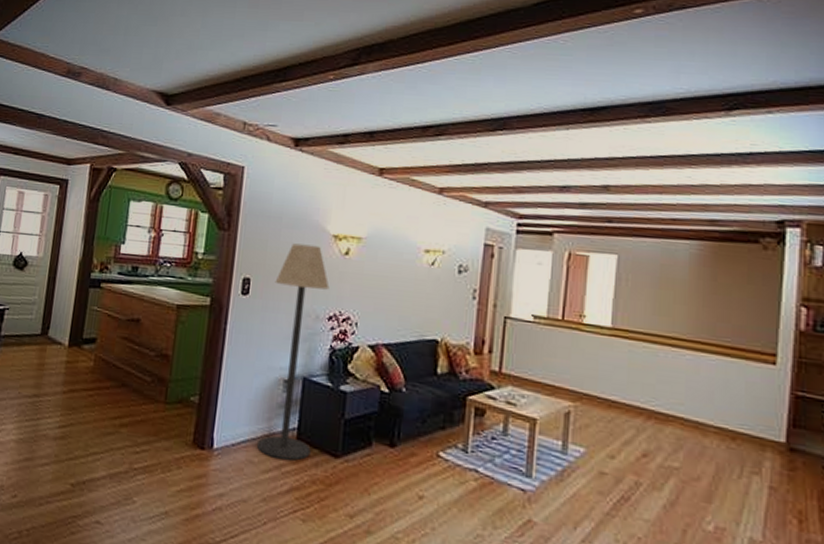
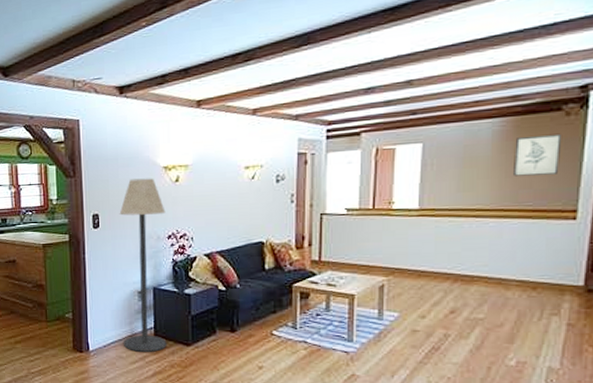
wall art: none [711,265,760,311] -> present [514,133,563,176]

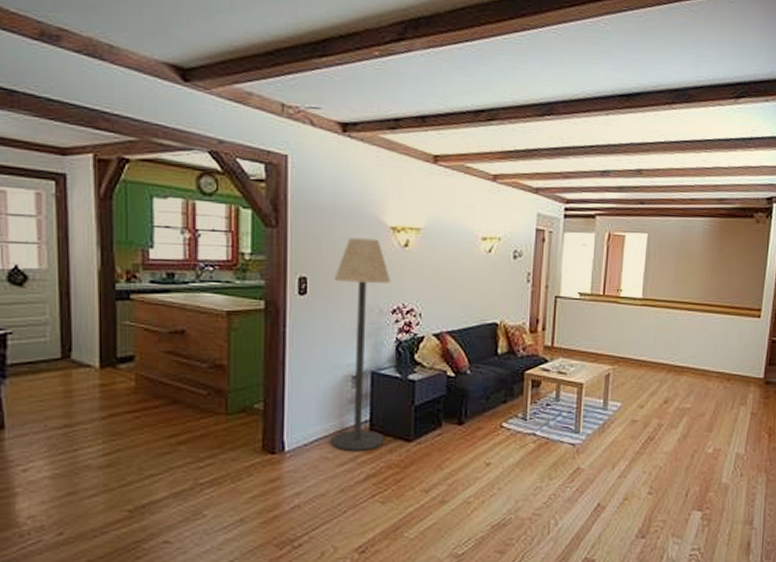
wall art: present [514,133,563,176] -> none [717,238,753,275]

